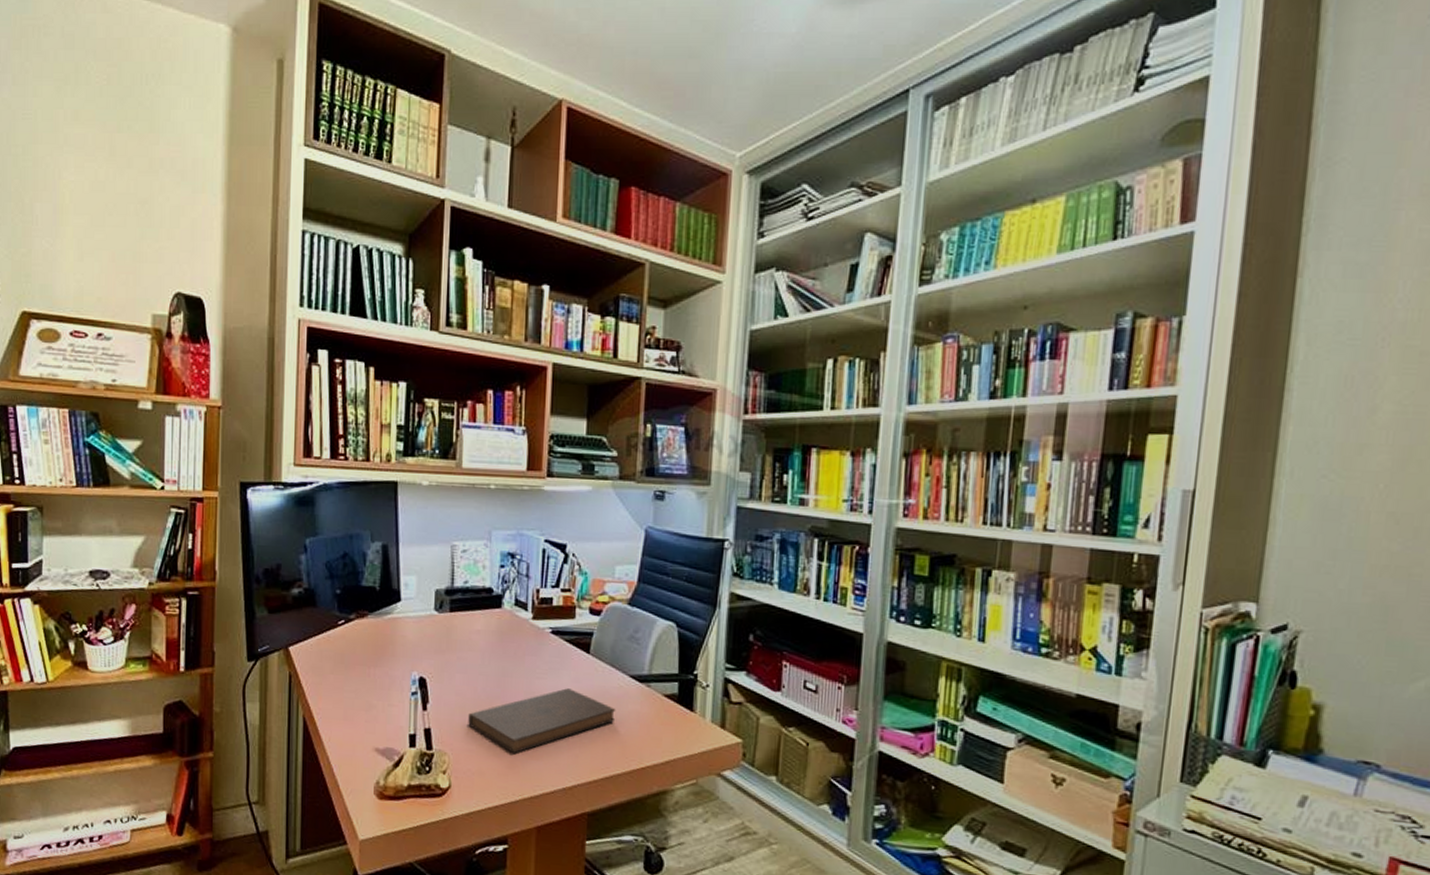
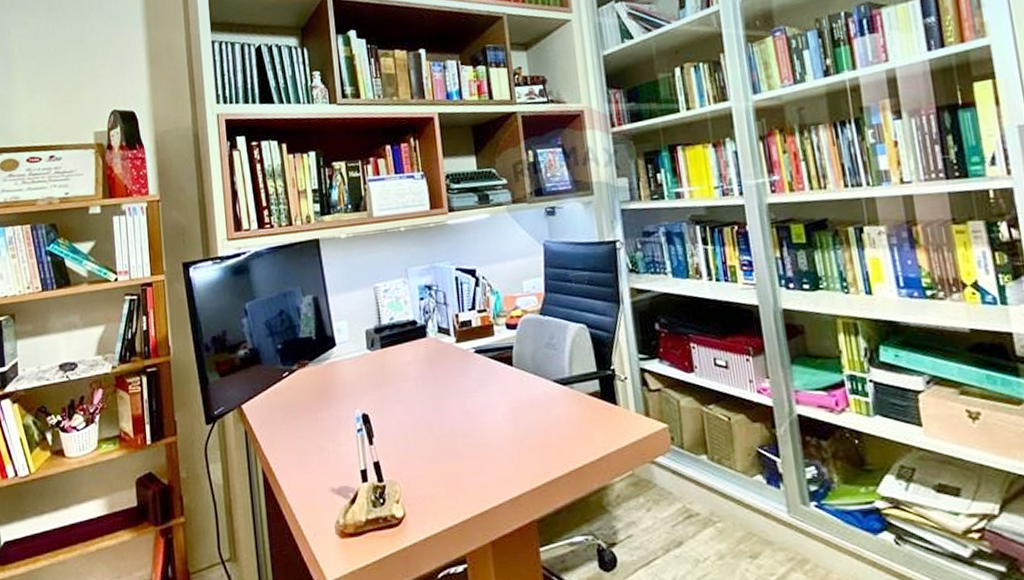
book: present [468,688,616,753] -> none [412,402,547,473]

